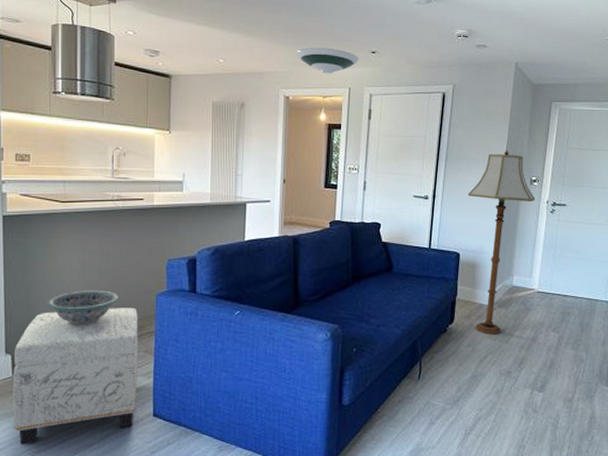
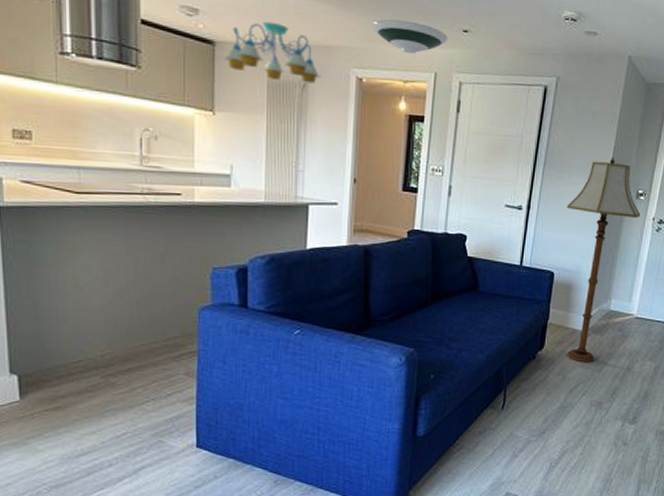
ottoman: present [13,307,138,445] -> none [20,323,177,479]
decorative bowl: present [46,290,118,327] -> none [60,301,151,344]
chandelier: none [177,56,256,103] -> present [223,21,321,84]

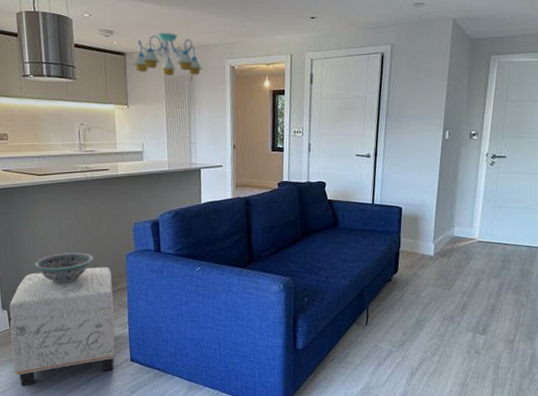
ottoman: none [20,323,177,479] -> present [9,267,116,386]
decorative bowl: none [60,301,151,344] -> present [32,252,93,285]
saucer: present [371,19,448,54] -> none [238,16,299,42]
floor lamp: present [567,156,641,363] -> none [408,105,475,283]

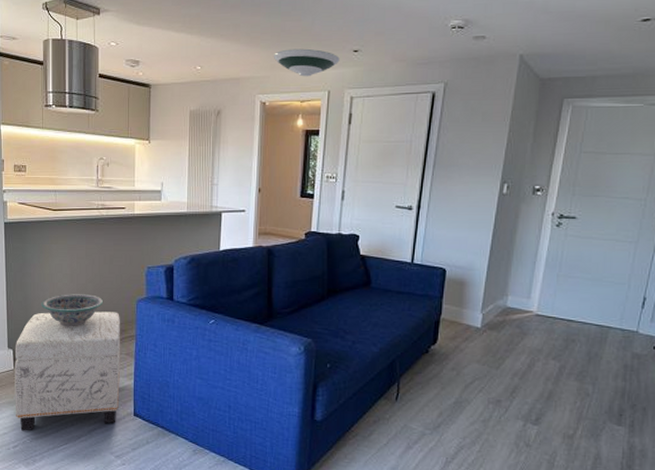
chandelier: present [132,32,204,76] -> none [156,63,232,111]
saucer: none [238,16,299,42] -> present [273,48,340,77]

